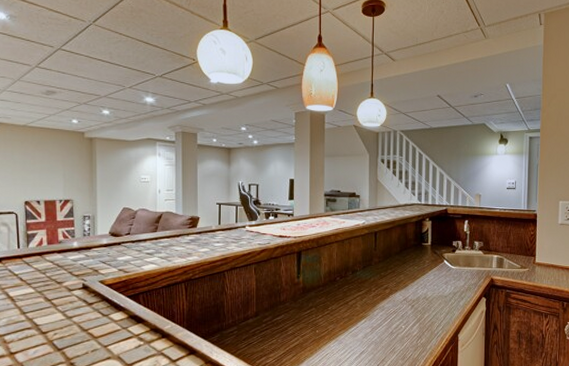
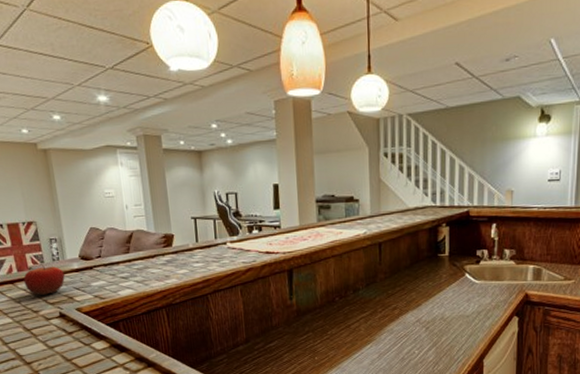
fruit: none [52,237,93,267] -> present [23,263,65,295]

